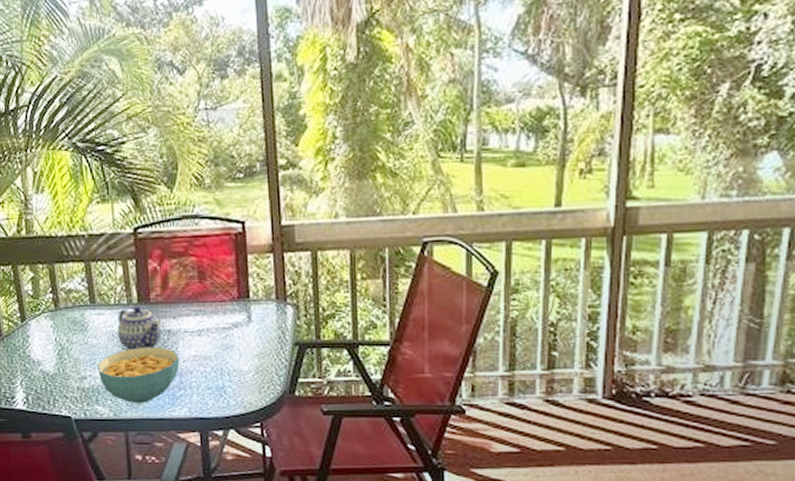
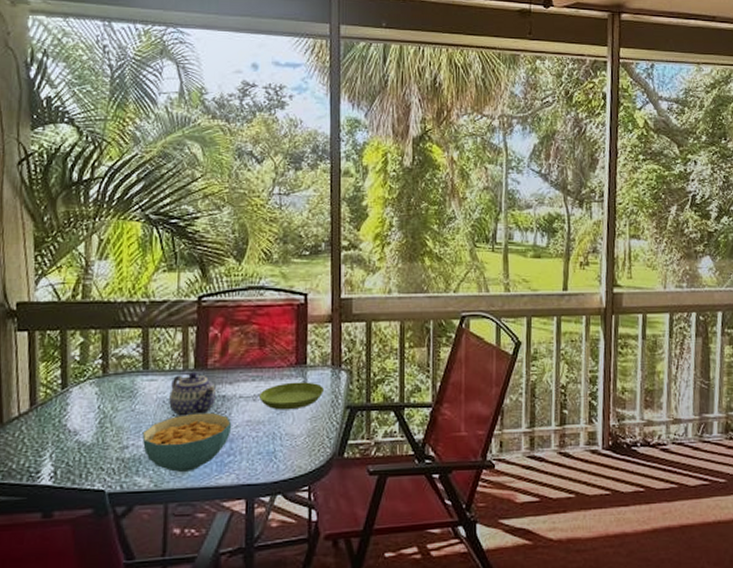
saucer: none [204,317,271,346] -> present [259,382,325,410]

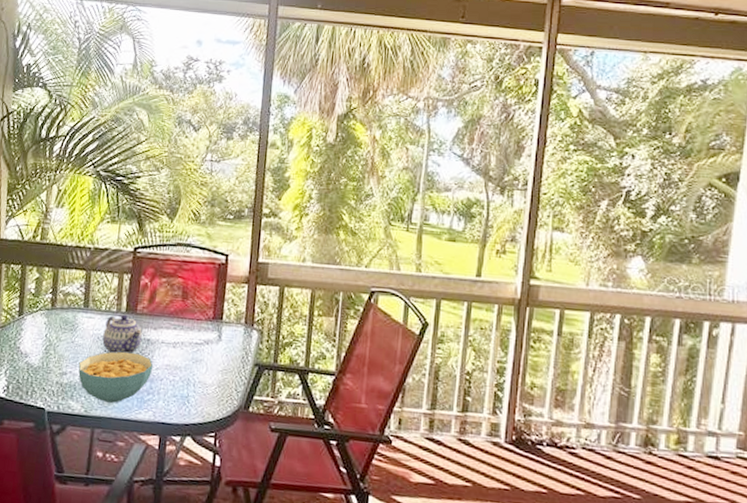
saucer: present [259,382,325,410] -> none [179,334,237,361]

